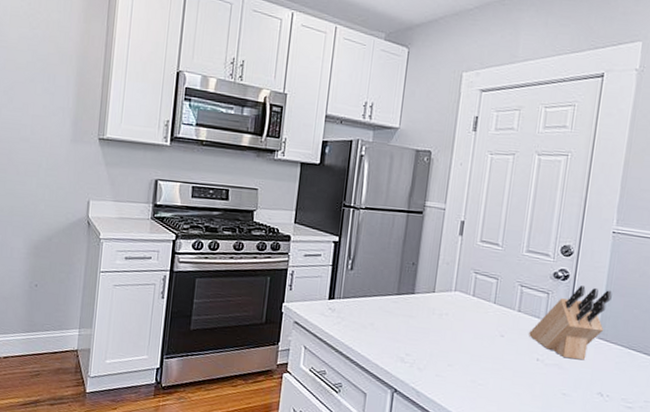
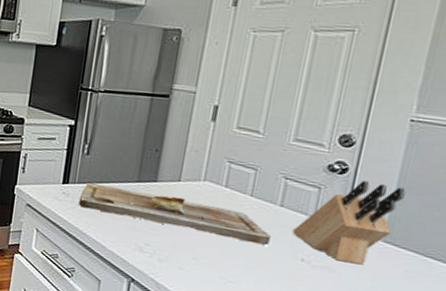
cutting board: none [344,297,512,349] -> present [78,182,271,246]

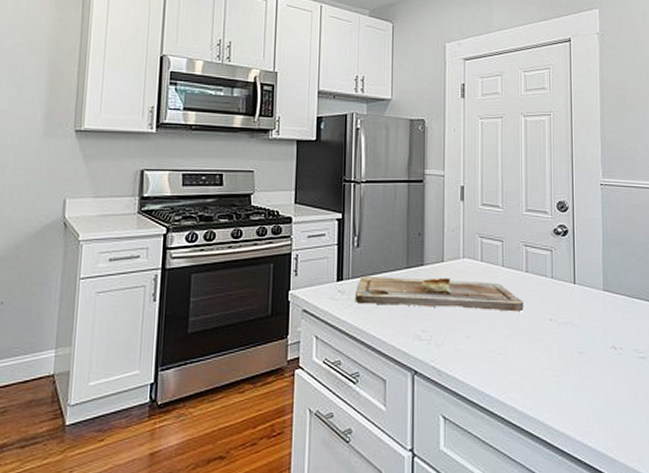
knife block: present [292,180,406,265] -> none [539,239,609,315]

